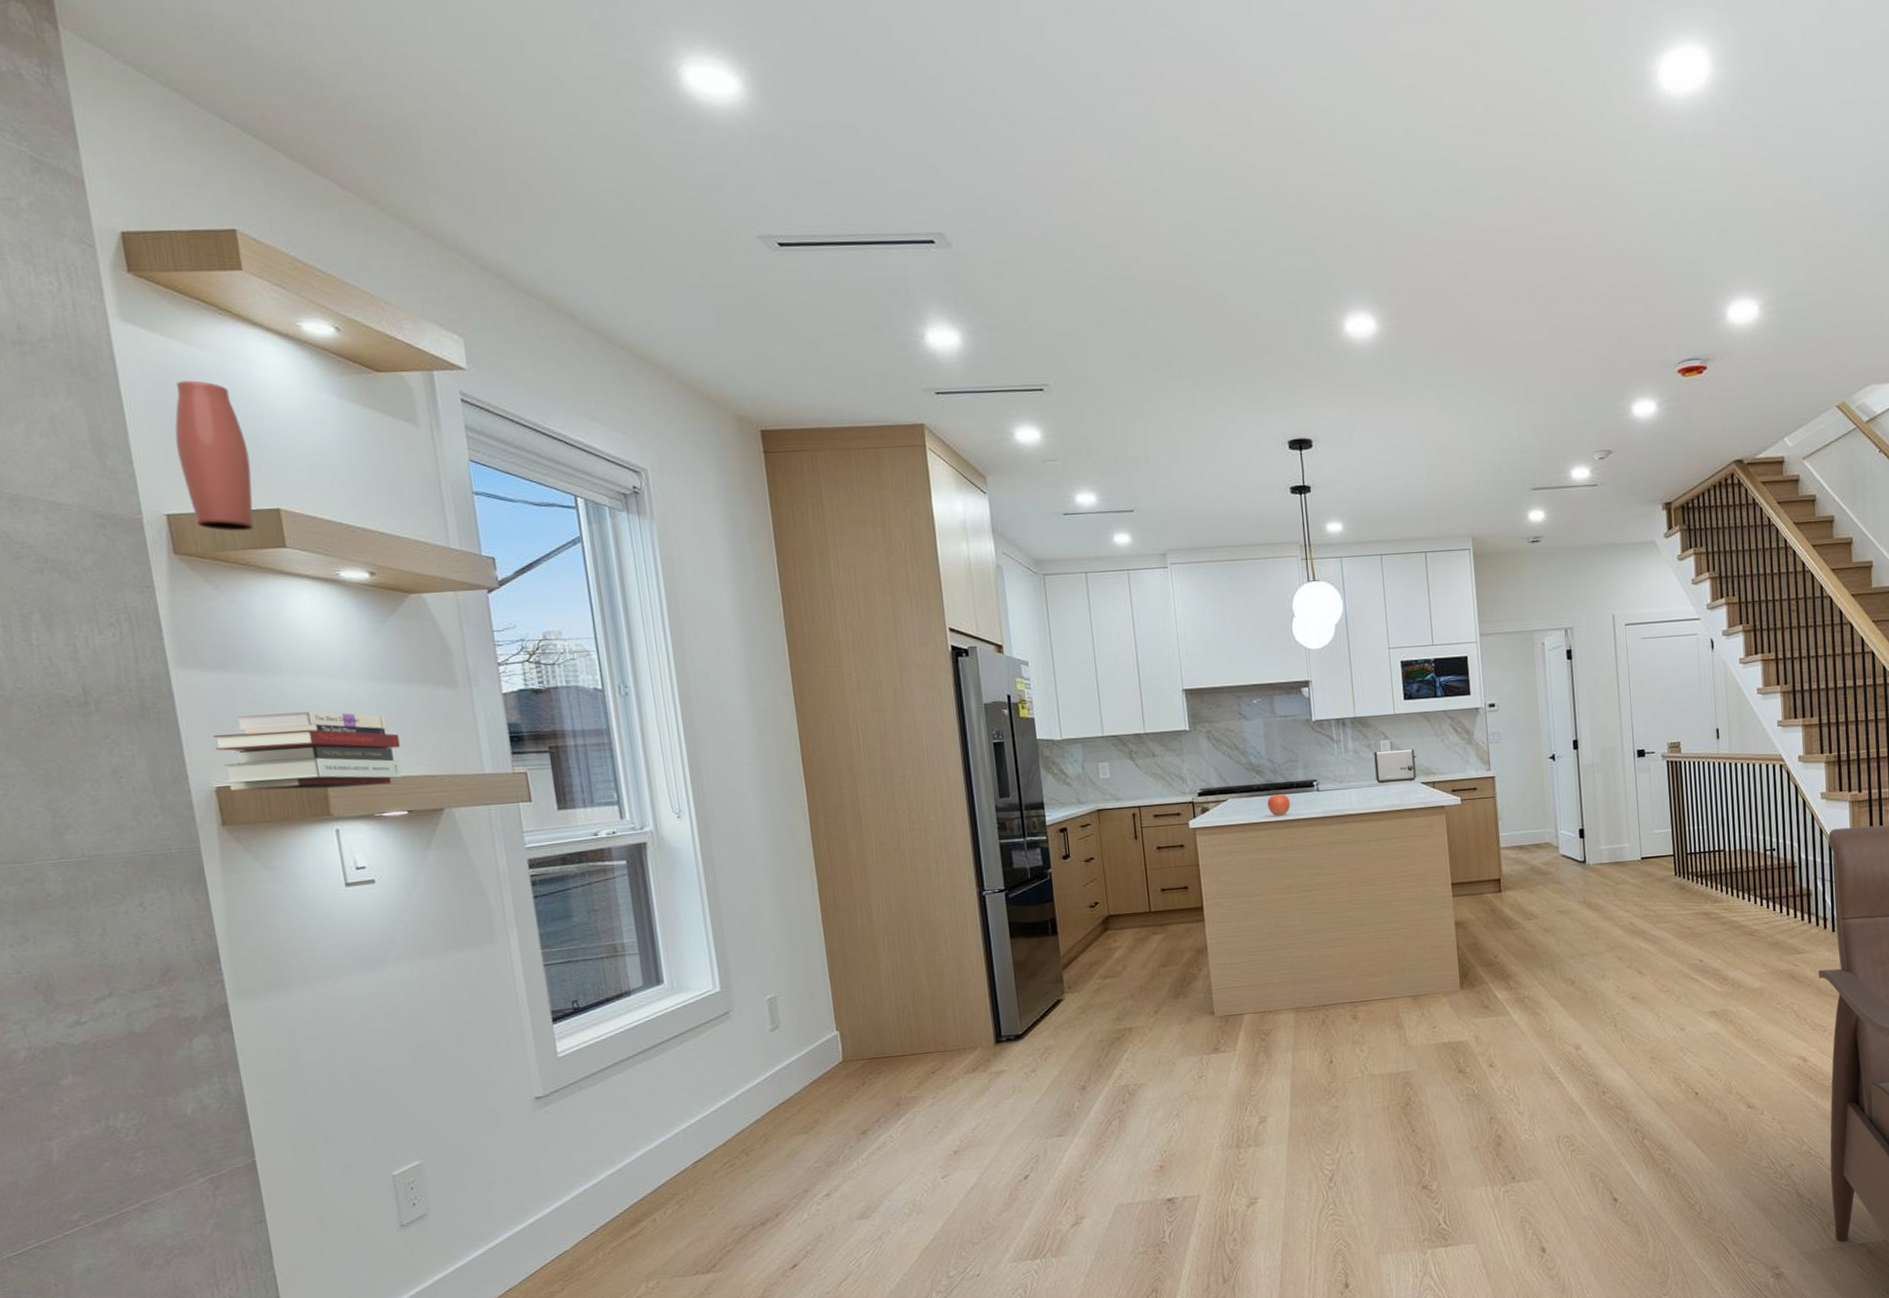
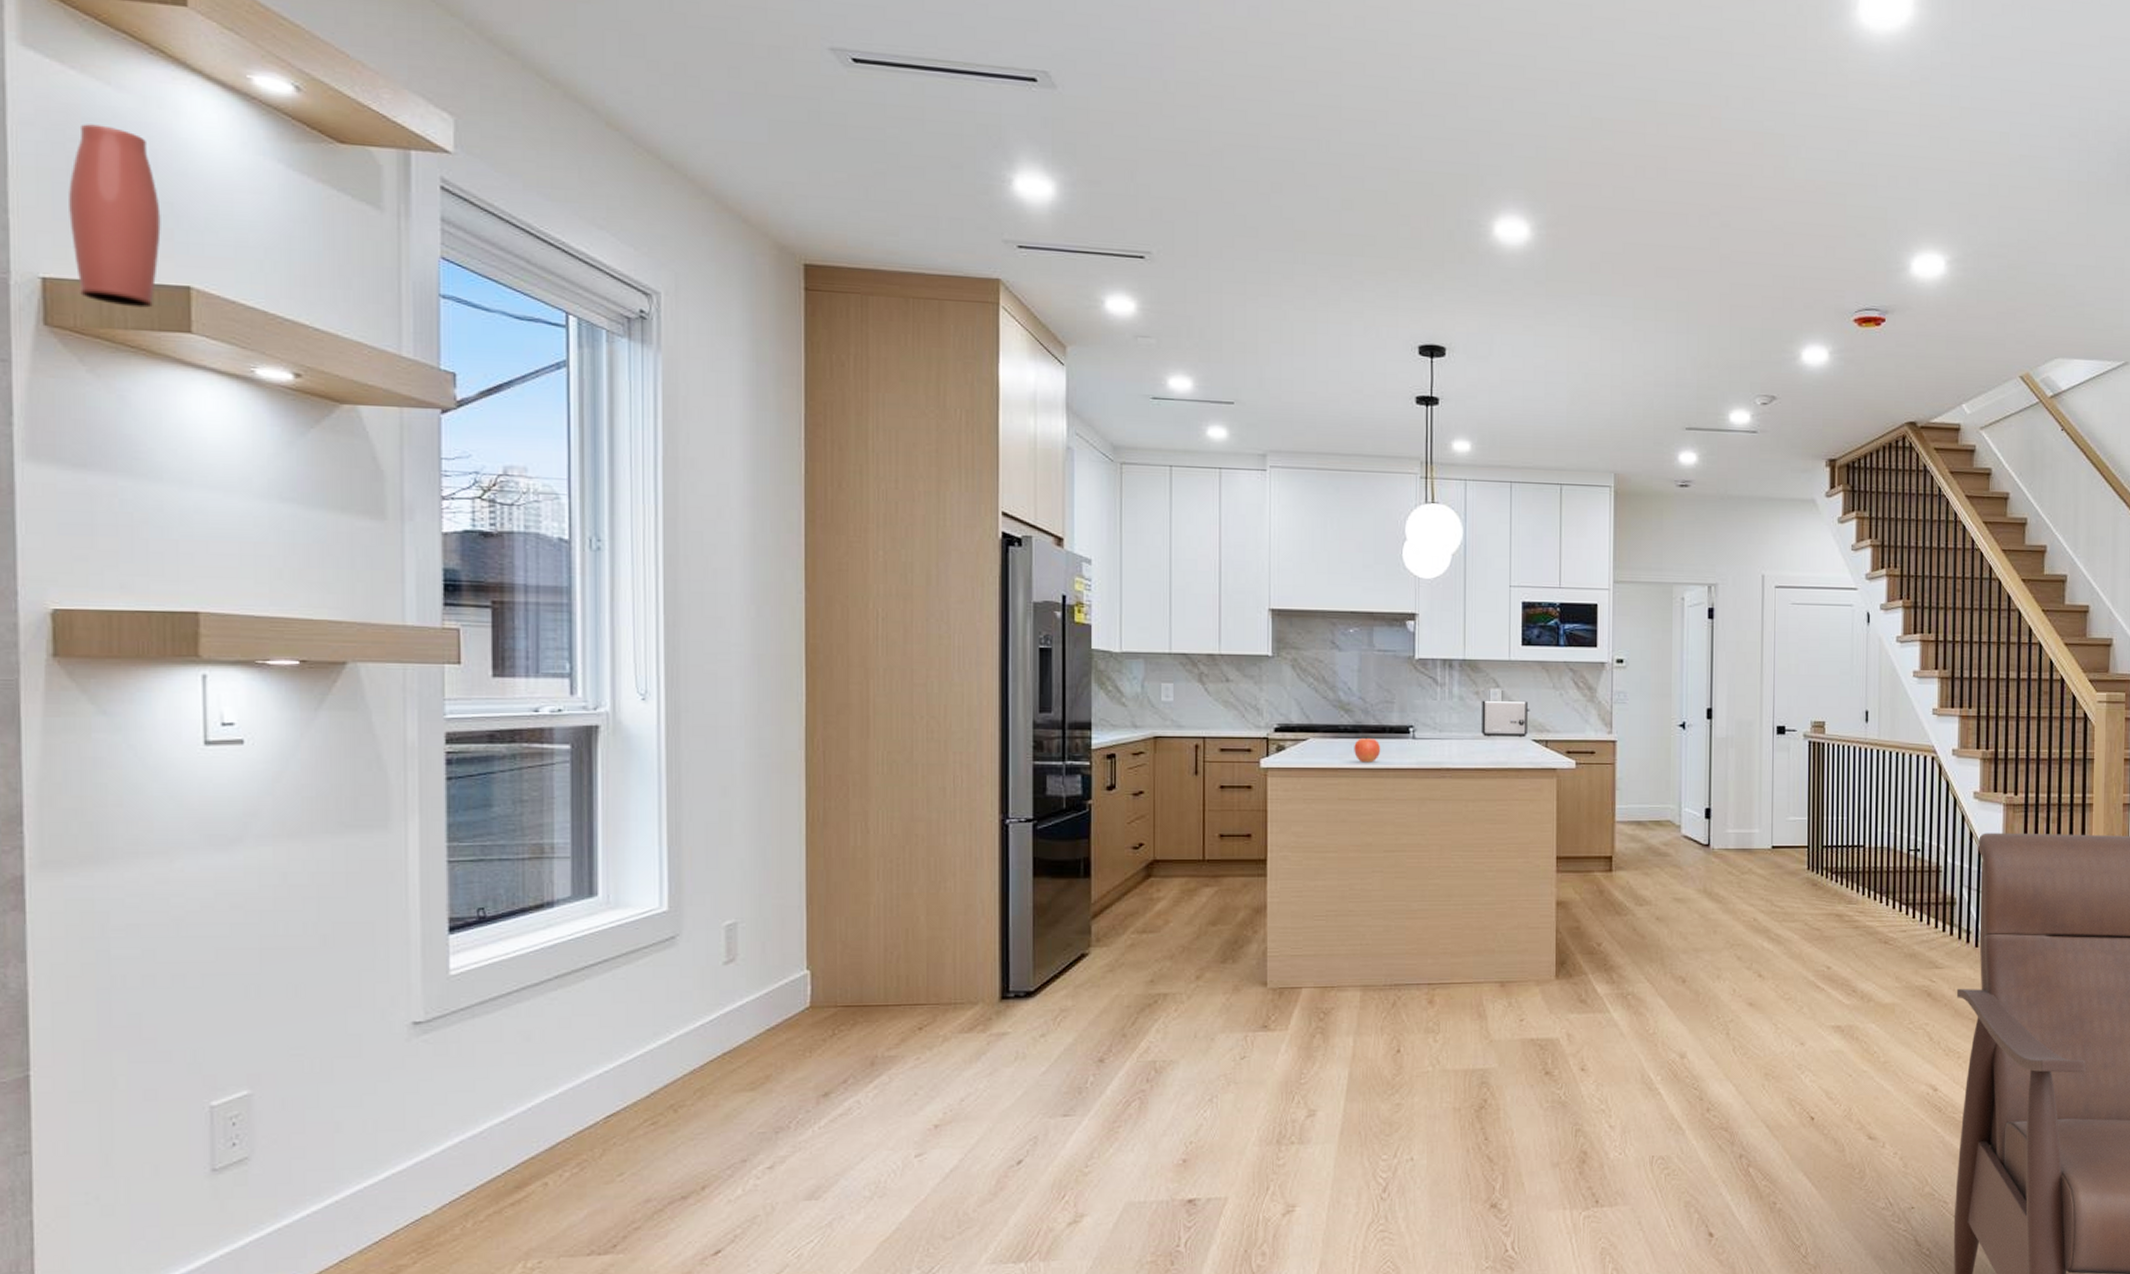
books: present [214,711,402,791] -> none [60,525,302,627]

